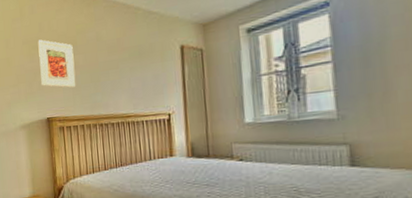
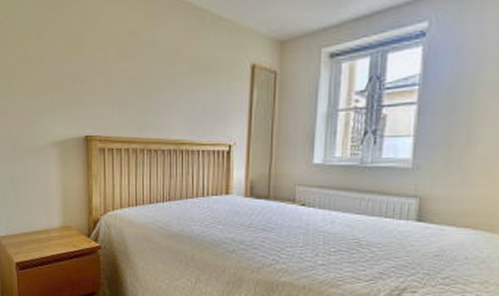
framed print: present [38,39,76,88] -> none [79,36,123,103]

